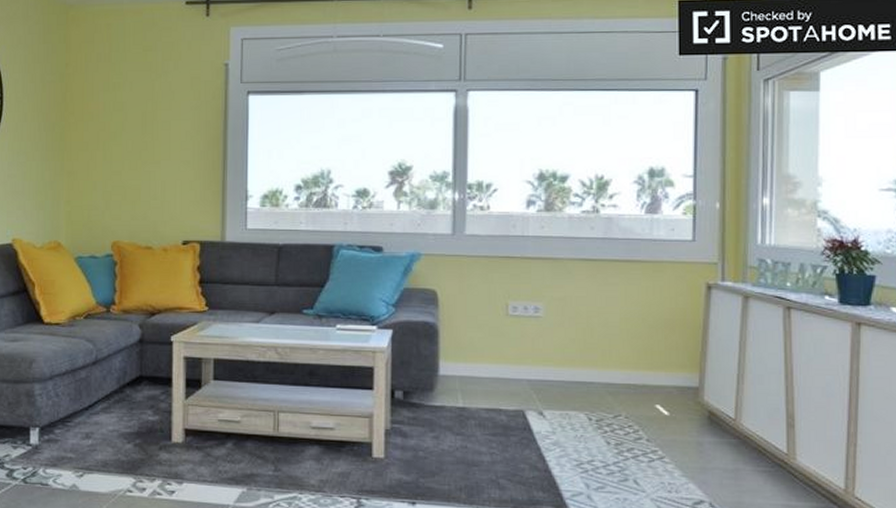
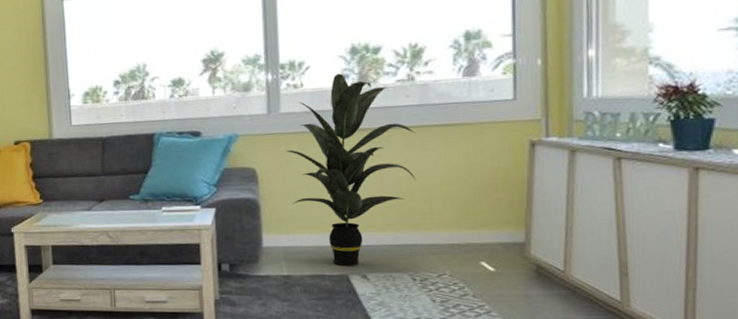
indoor plant: none [468,199,598,401] -> present [285,73,416,267]

